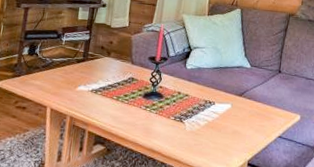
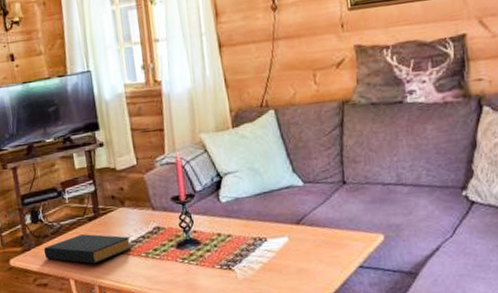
hardback book: none [31,72,108,98] -> present [43,234,133,264]

